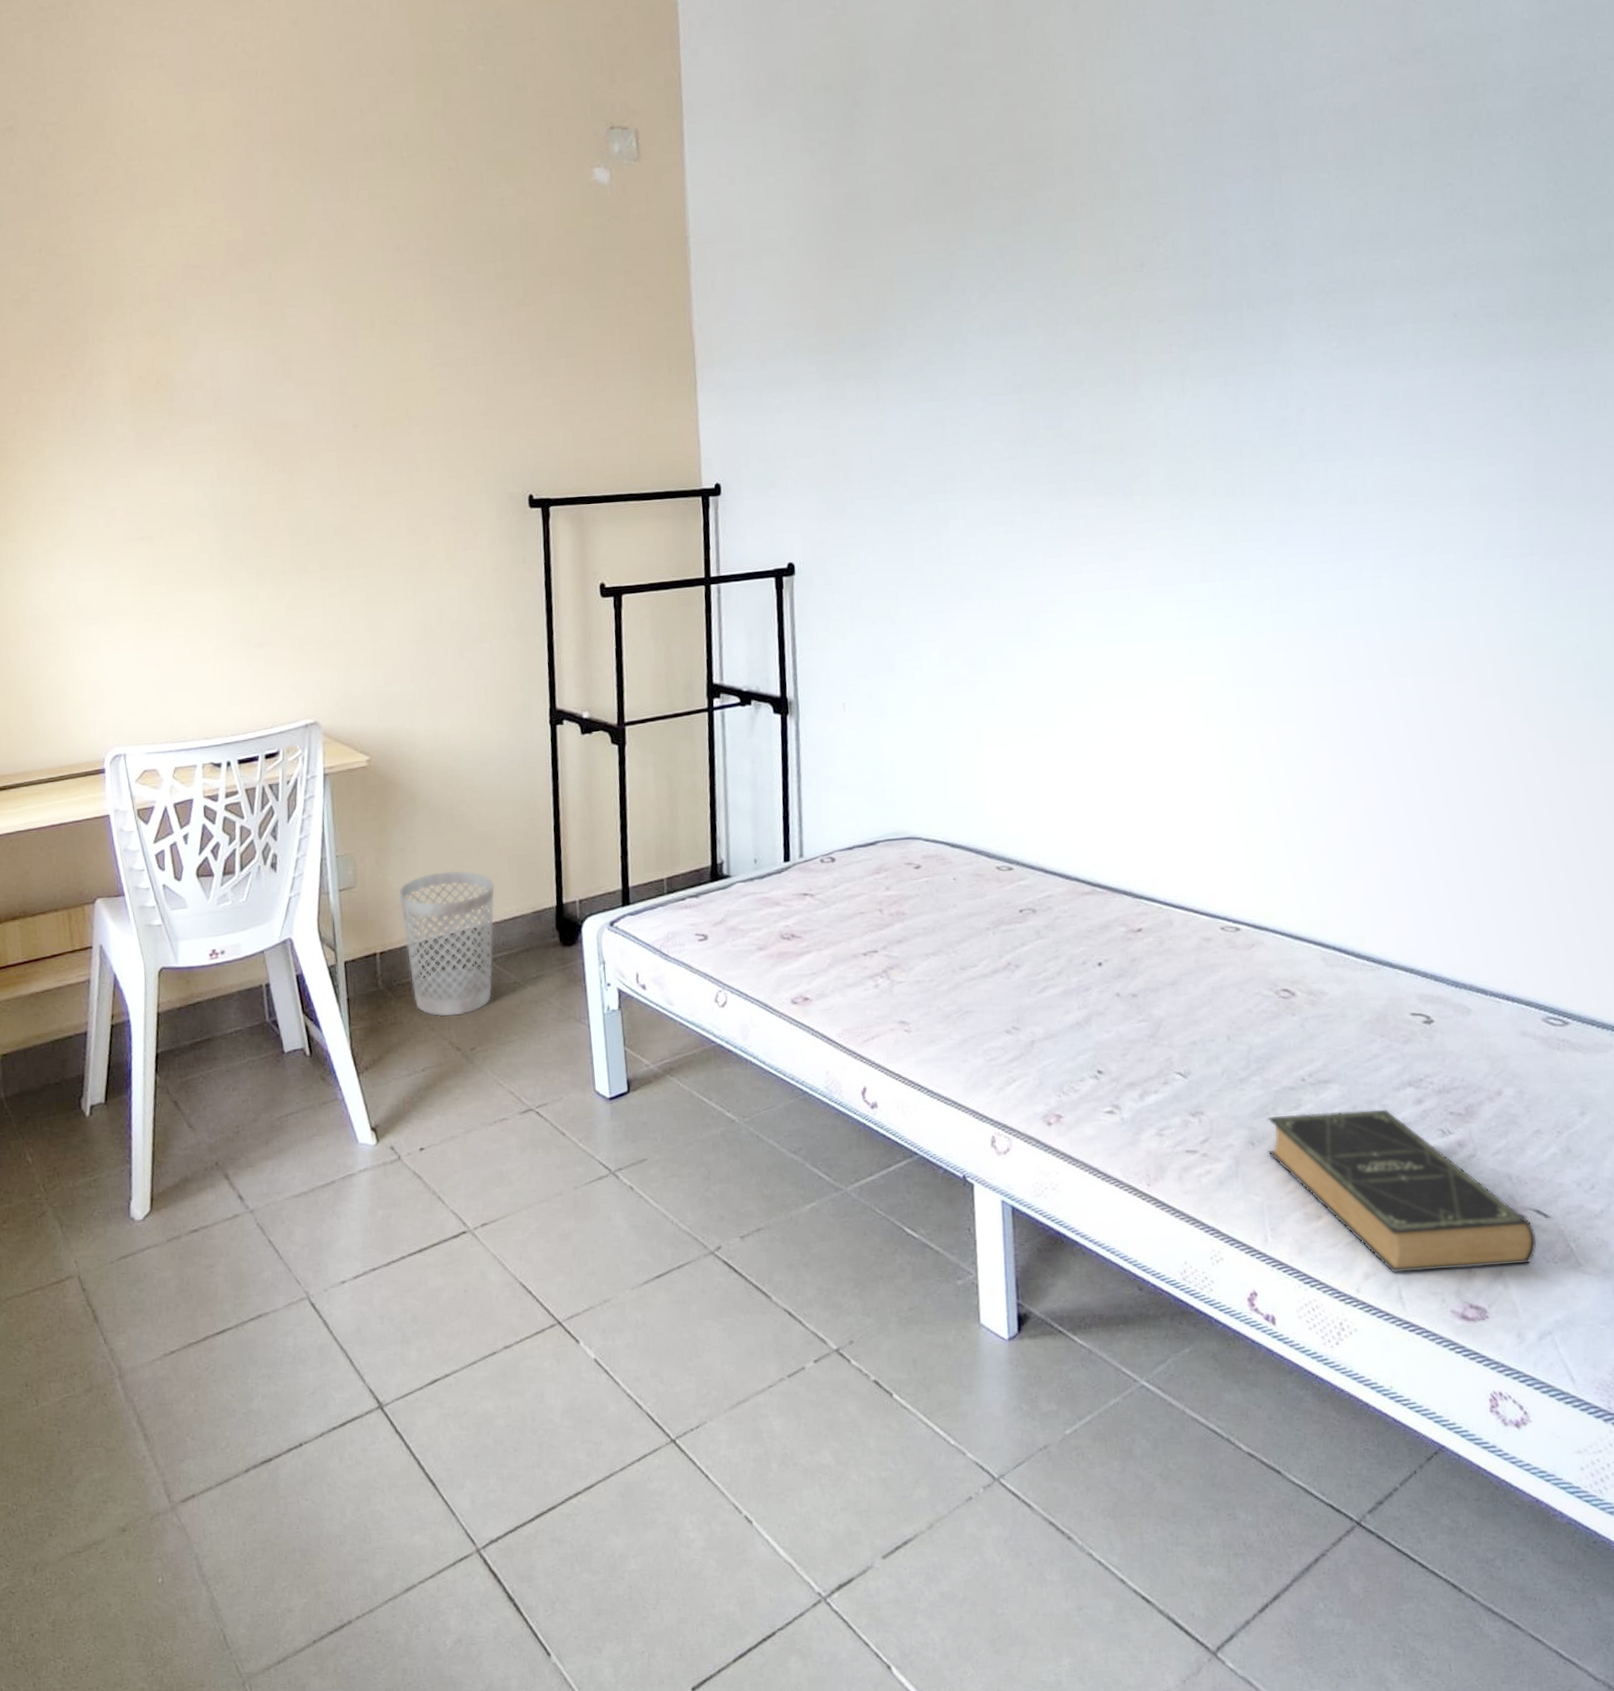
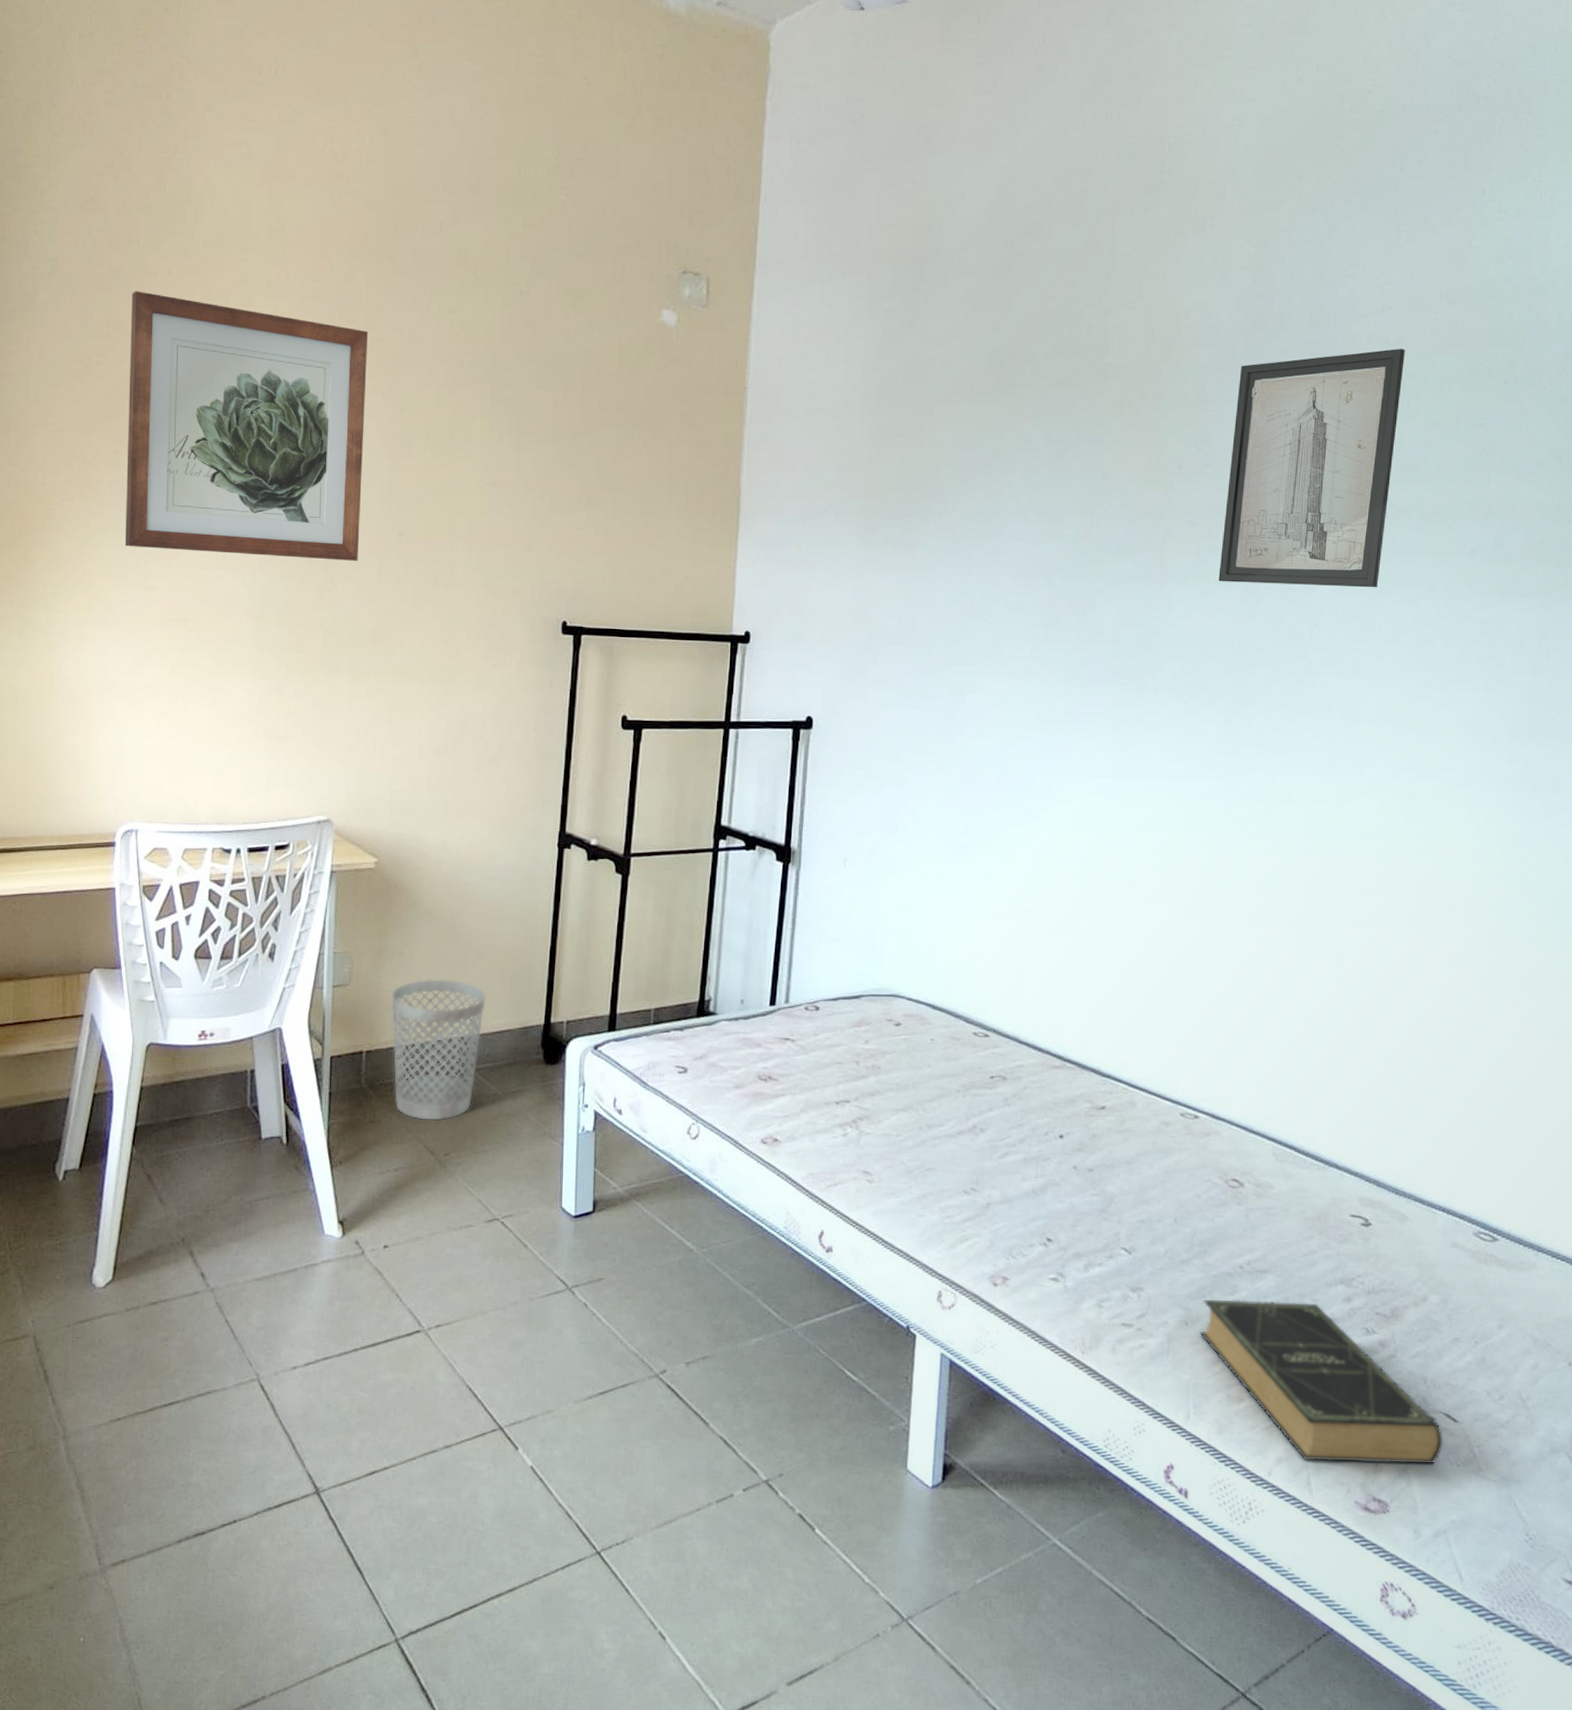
wall art: none [60,213,316,471] -> present [124,291,369,561]
wall art: none [1192,115,1362,377] -> present [1218,348,1405,588]

